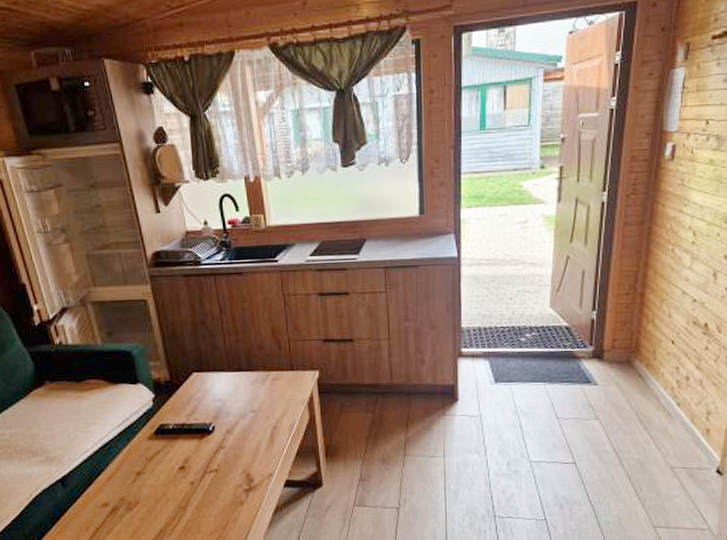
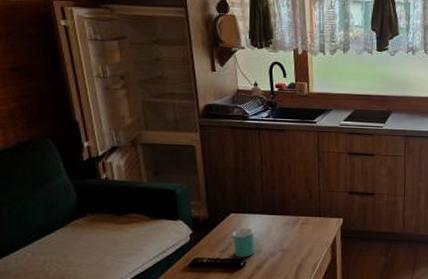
mug: none [197,387,224,422] -> present [233,227,256,257]

